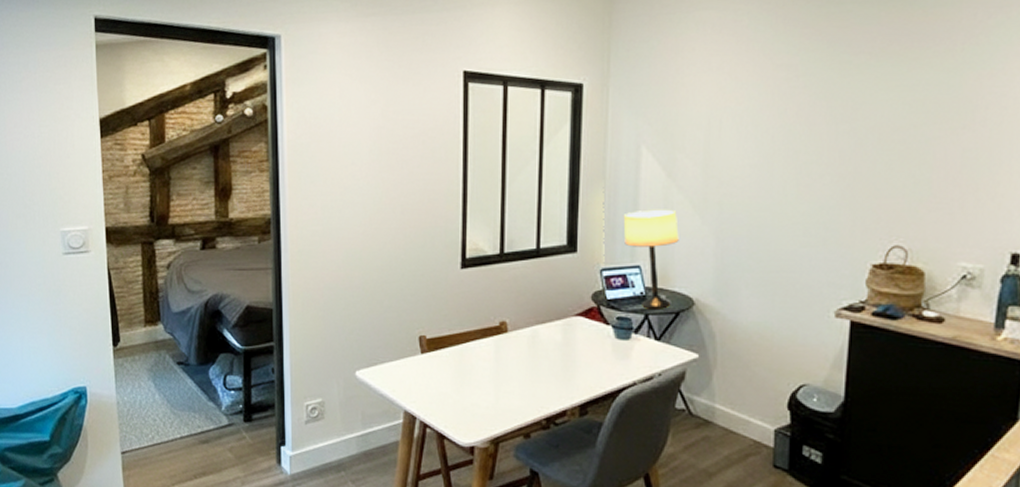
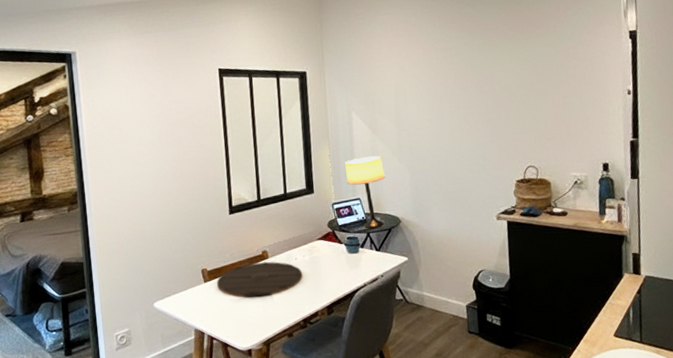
placemat: none [437,335,550,381] -> present [217,261,303,297]

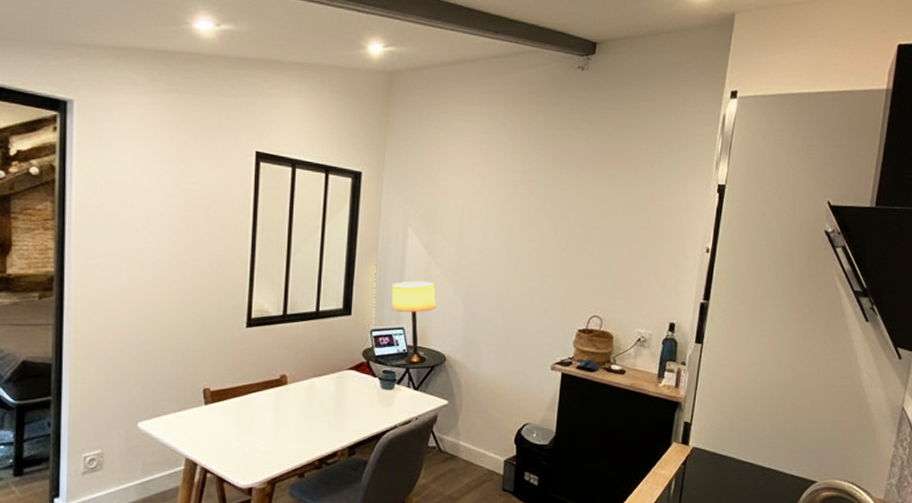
placemat: present [217,261,303,297] -> none [220,387,325,427]

